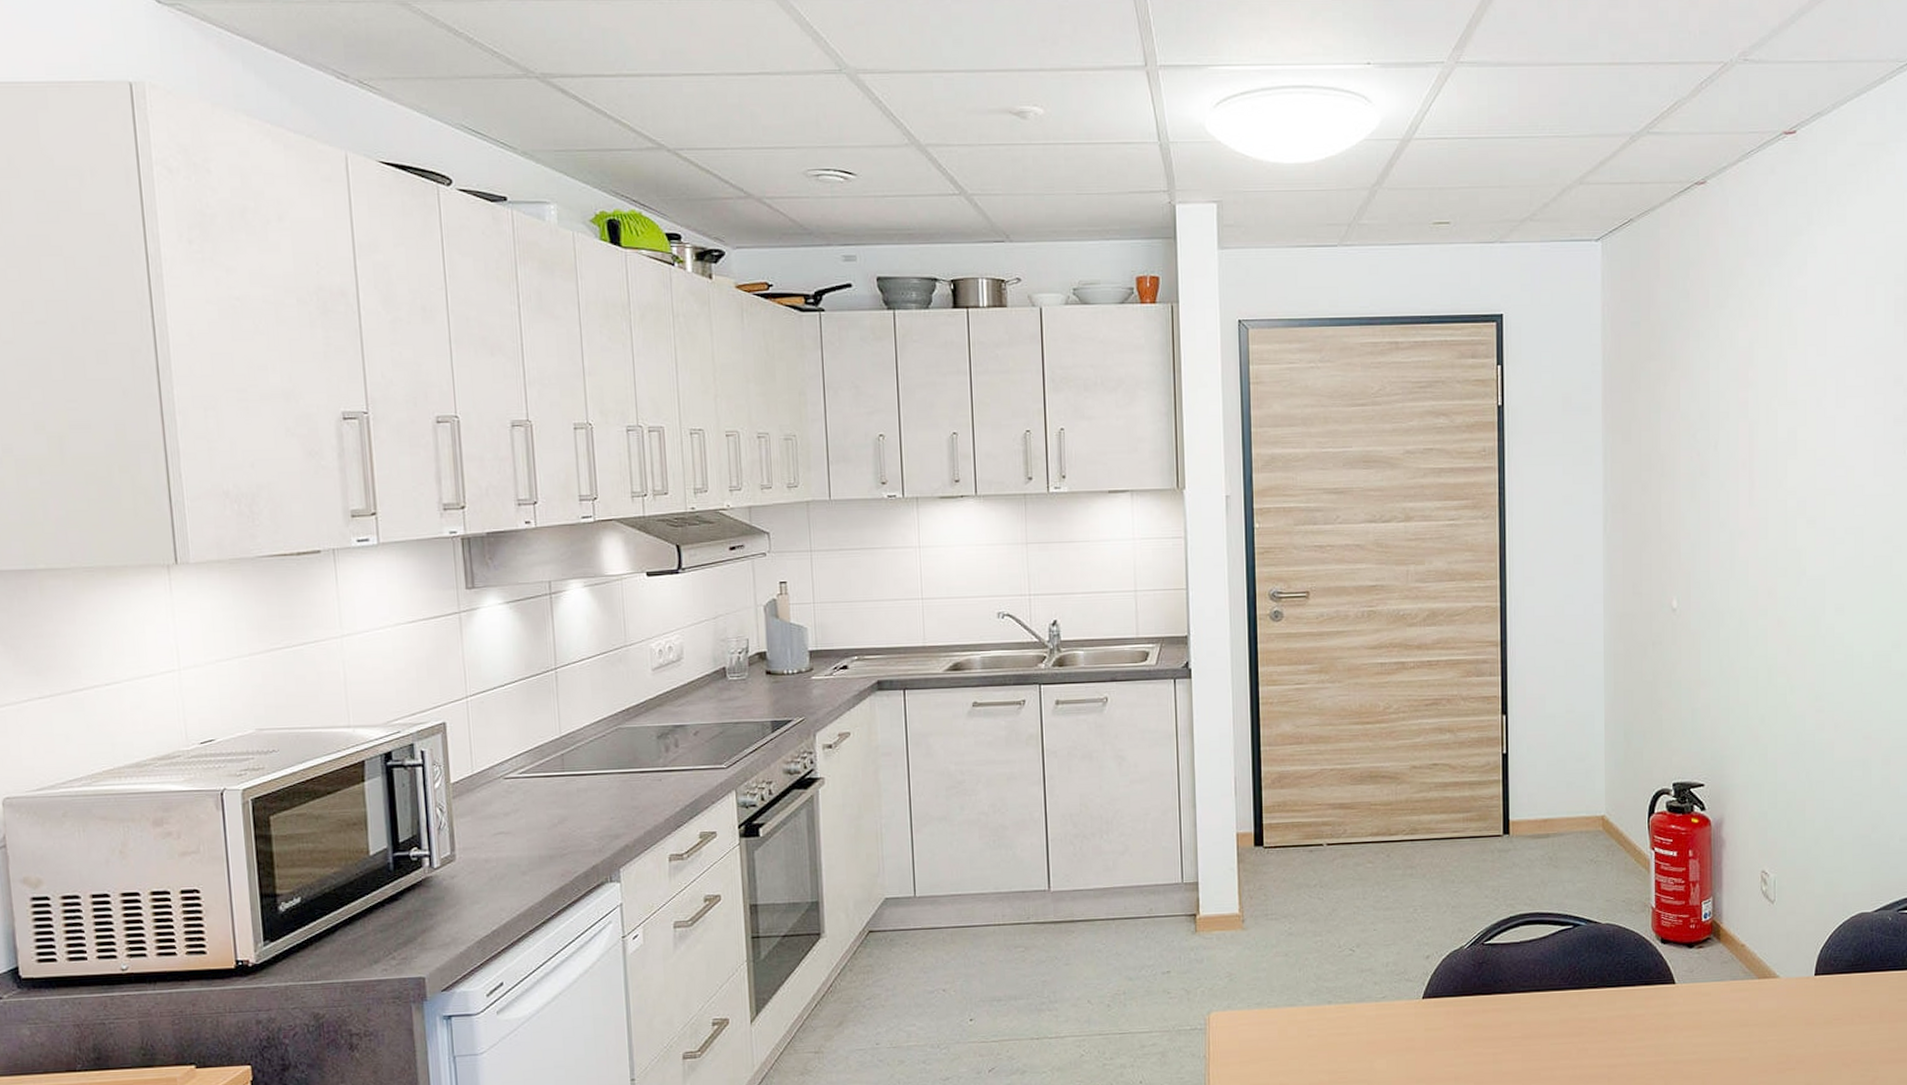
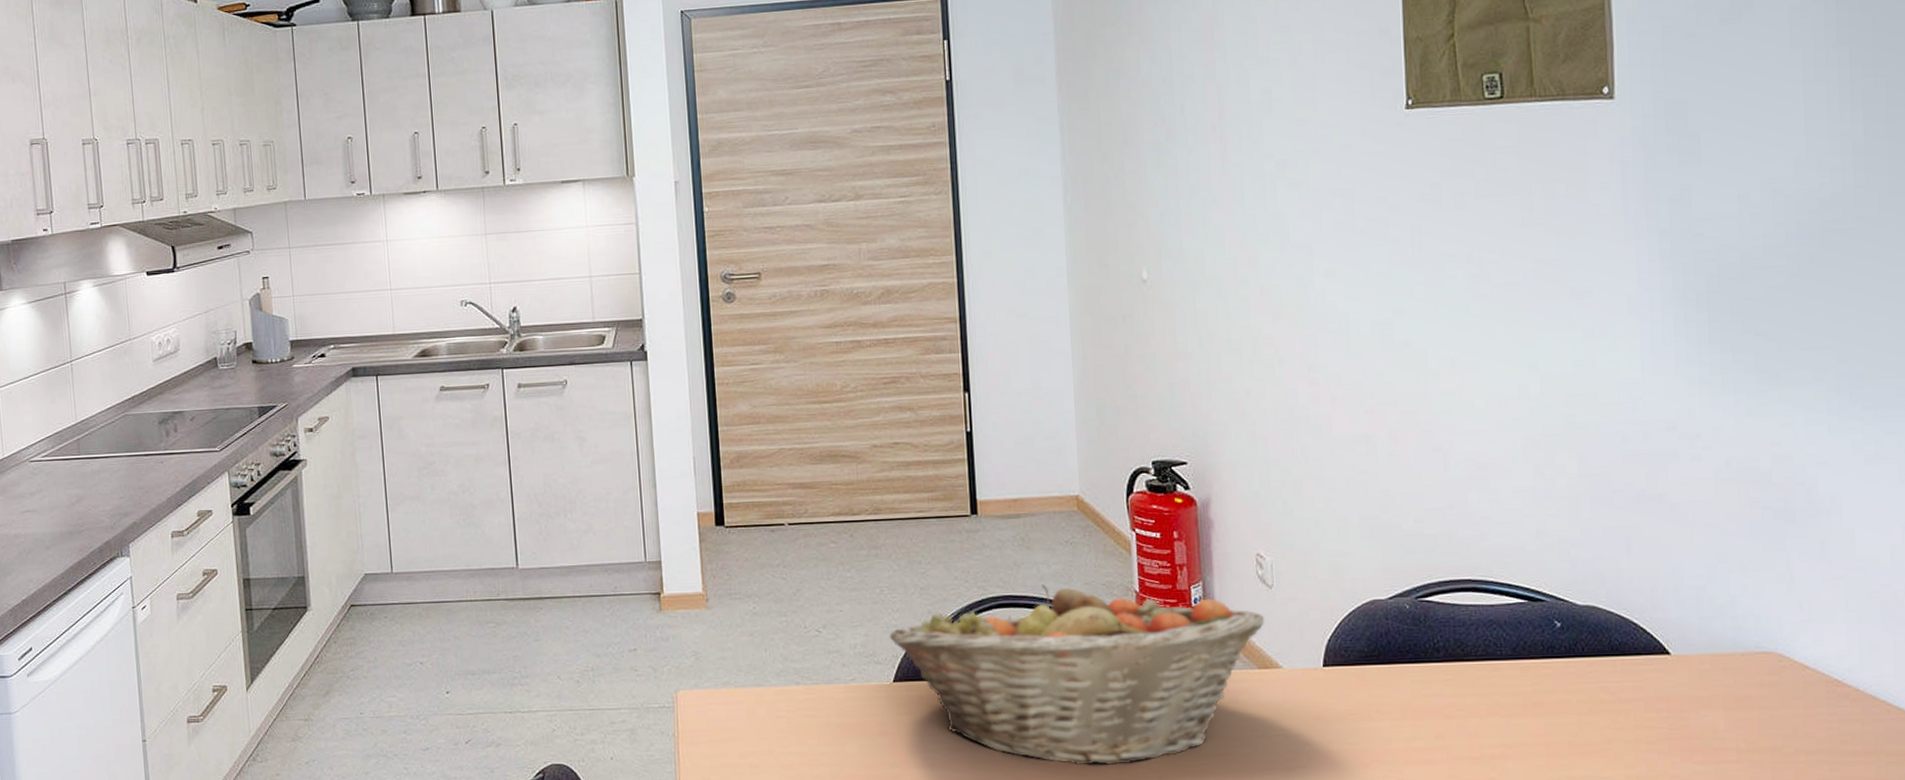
fruit basket: none [1420,902,1766,1074] -> present [889,584,1265,766]

